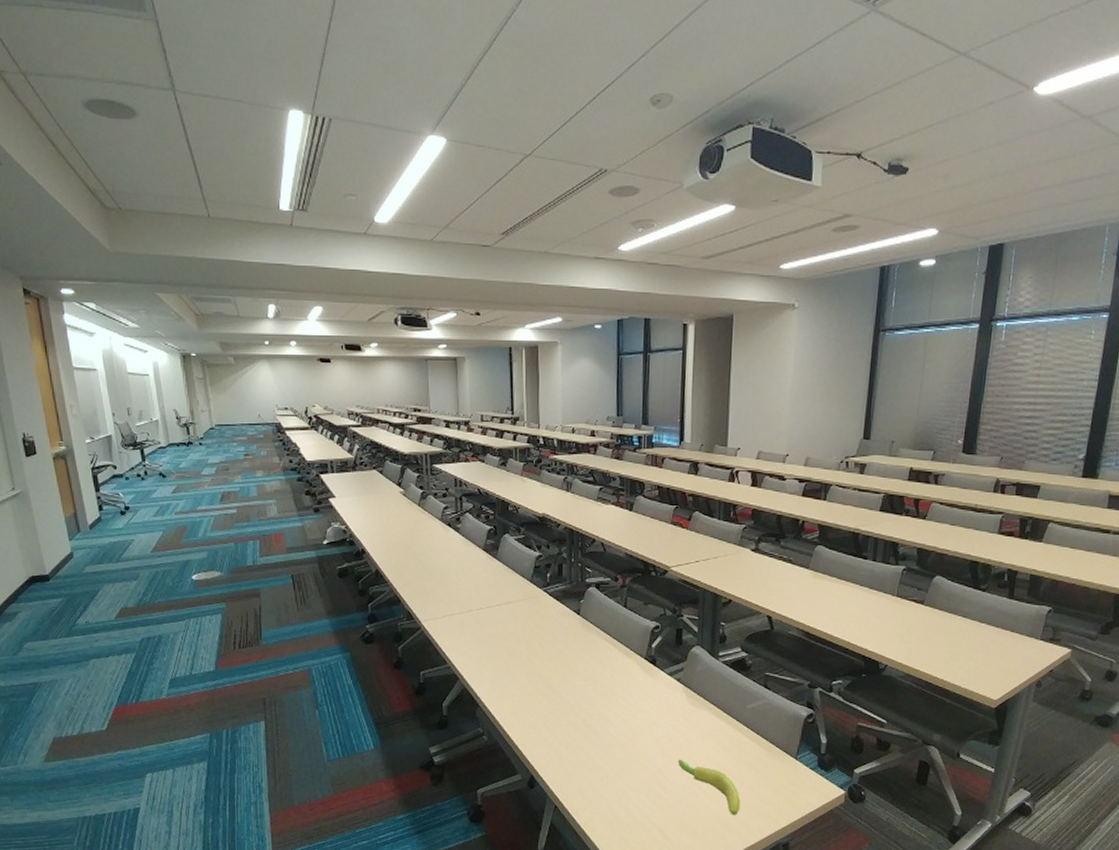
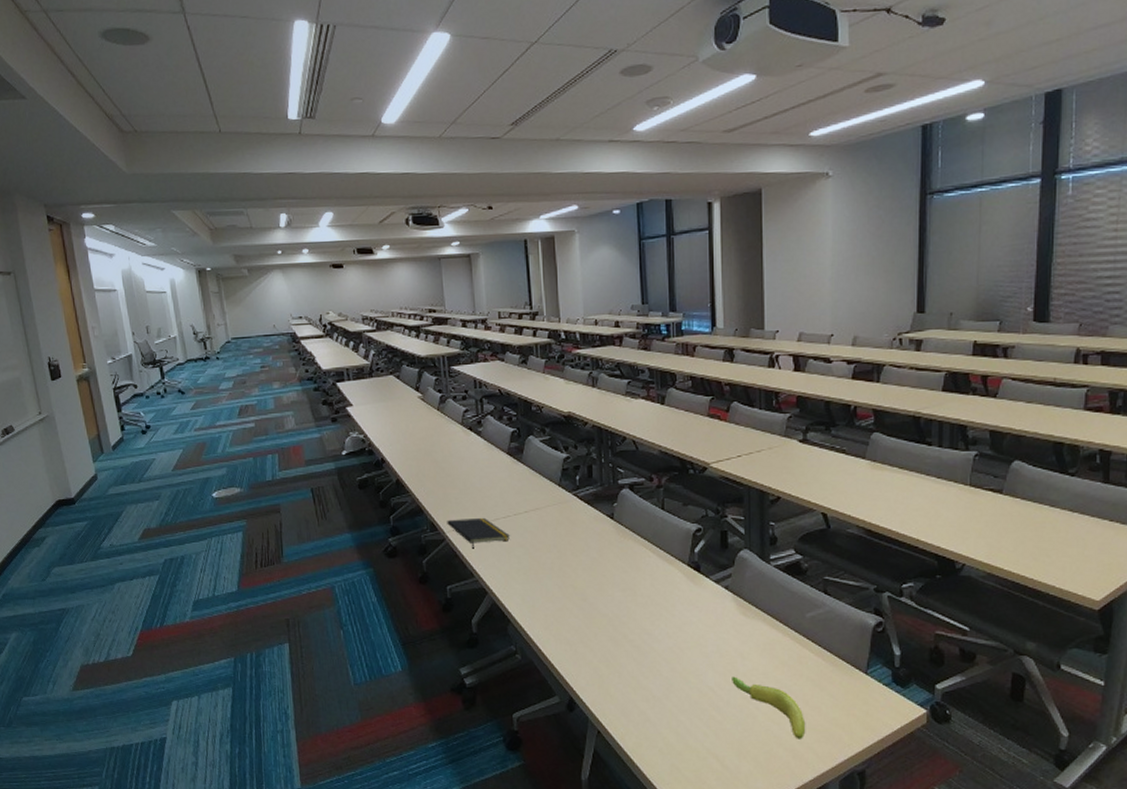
notepad: none [423,608,482,638] -> present [447,517,510,549]

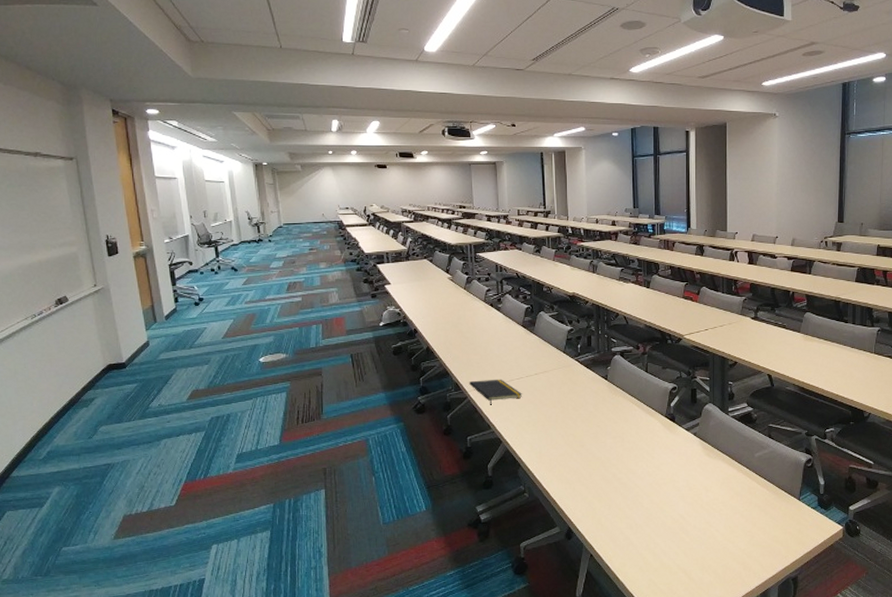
banana: present [732,676,806,739] -> none [698,505,754,554]

